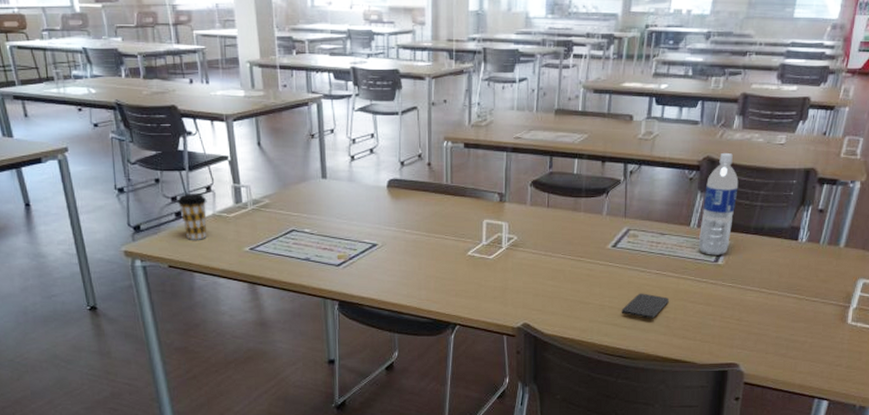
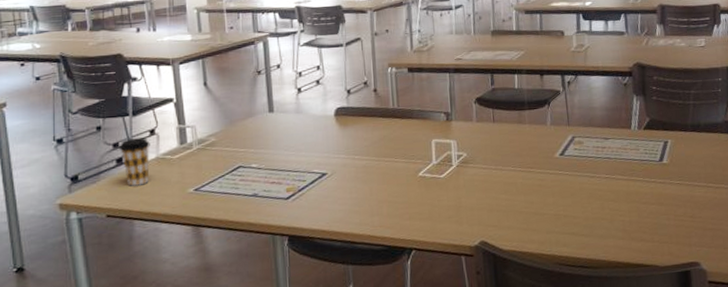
smartphone: present [621,293,669,319] -> none [576,198,622,225]
water bottle: present [699,152,739,255] -> none [640,58,671,155]

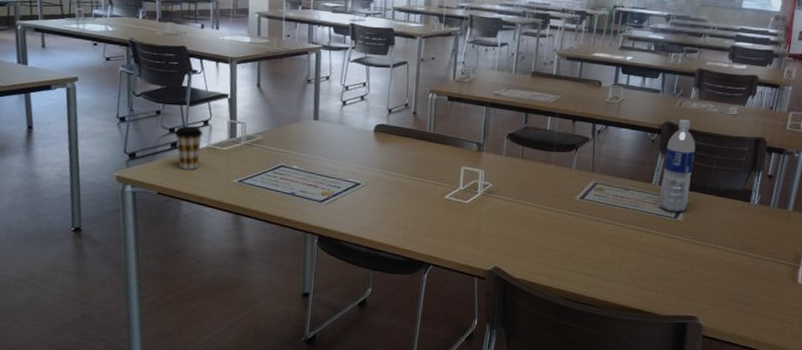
water bottle: none [640,58,671,155] -> present [660,119,696,212]

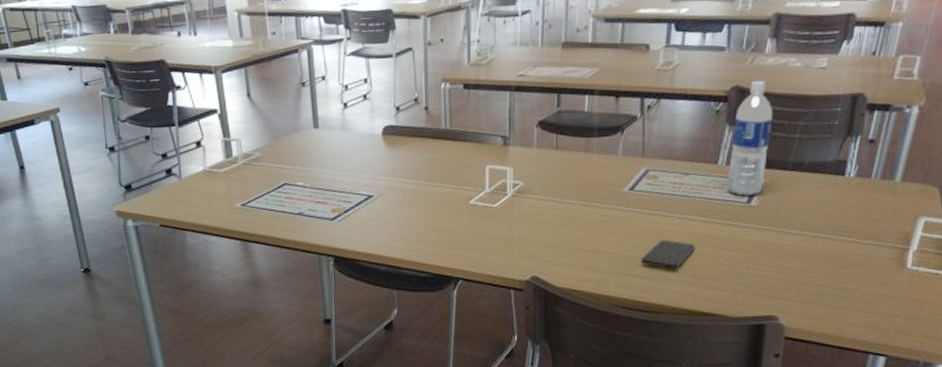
coffee cup: present [174,126,203,171] -> none [167,149,197,199]
smartphone: none [587,243,632,269] -> present [641,240,695,268]

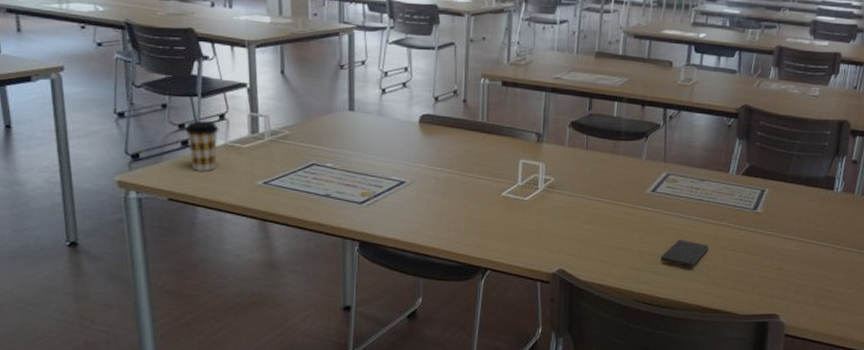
coffee cup: none [167,149,197,199] -> present [184,121,219,173]
water bottle: present [728,80,773,196] -> none [738,101,776,203]

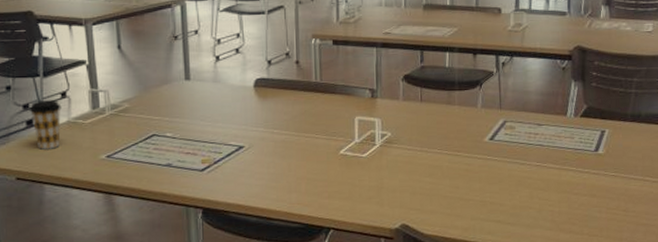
smartphone: present [660,240,708,267] -> none [503,186,552,214]

